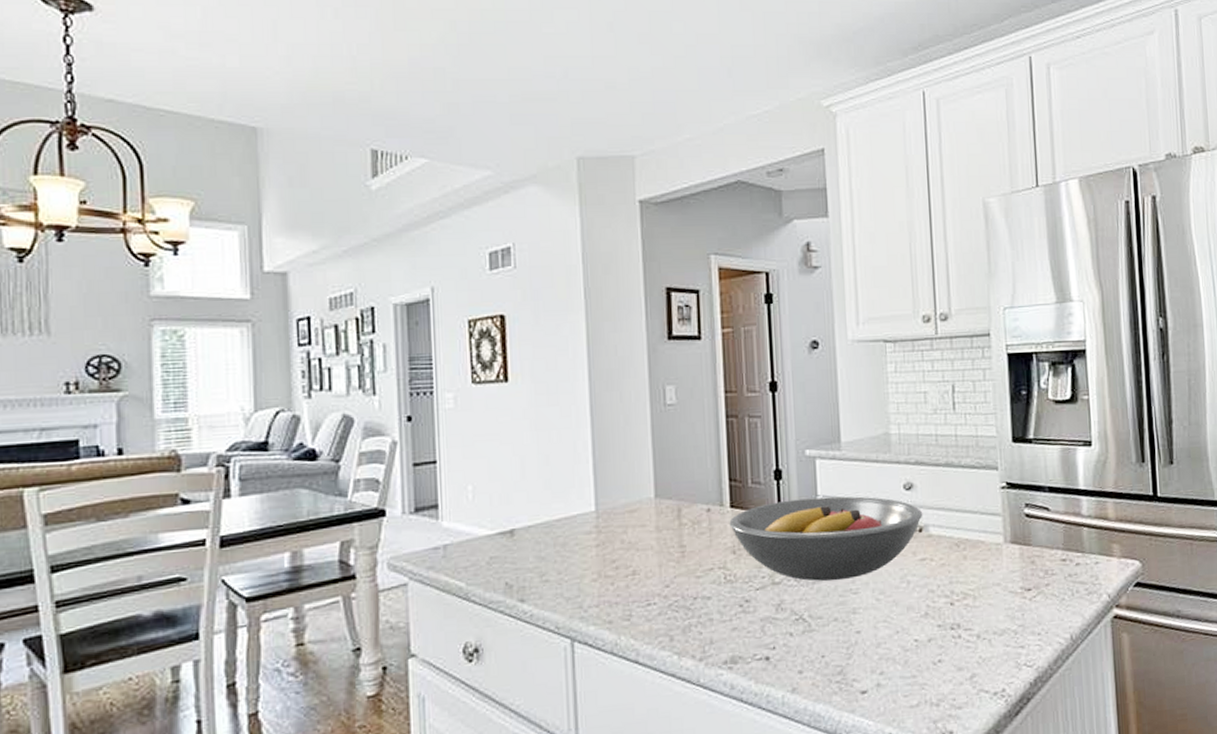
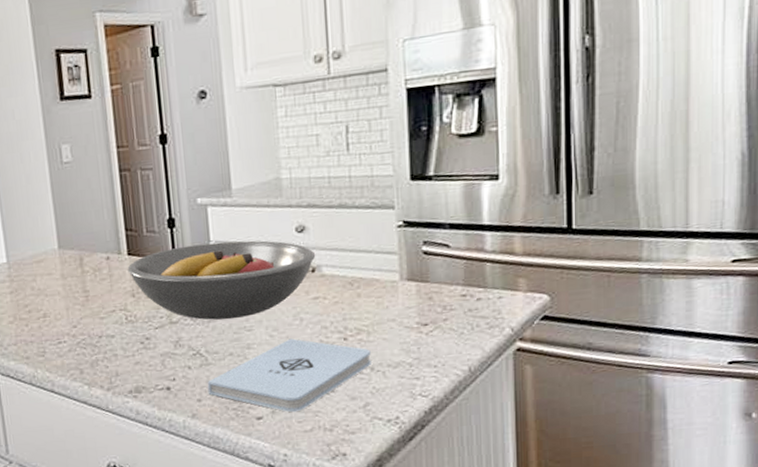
notepad: none [809,602,978,685] -> present [207,338,371,413]

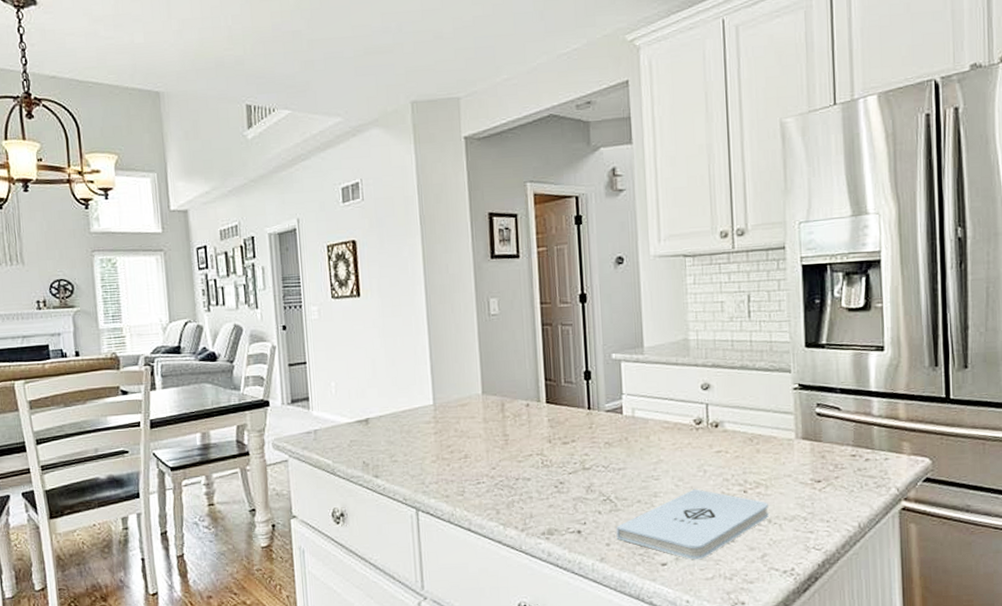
fruit bowl: present [127,240,316,320] -> none [545,395,719,469]

